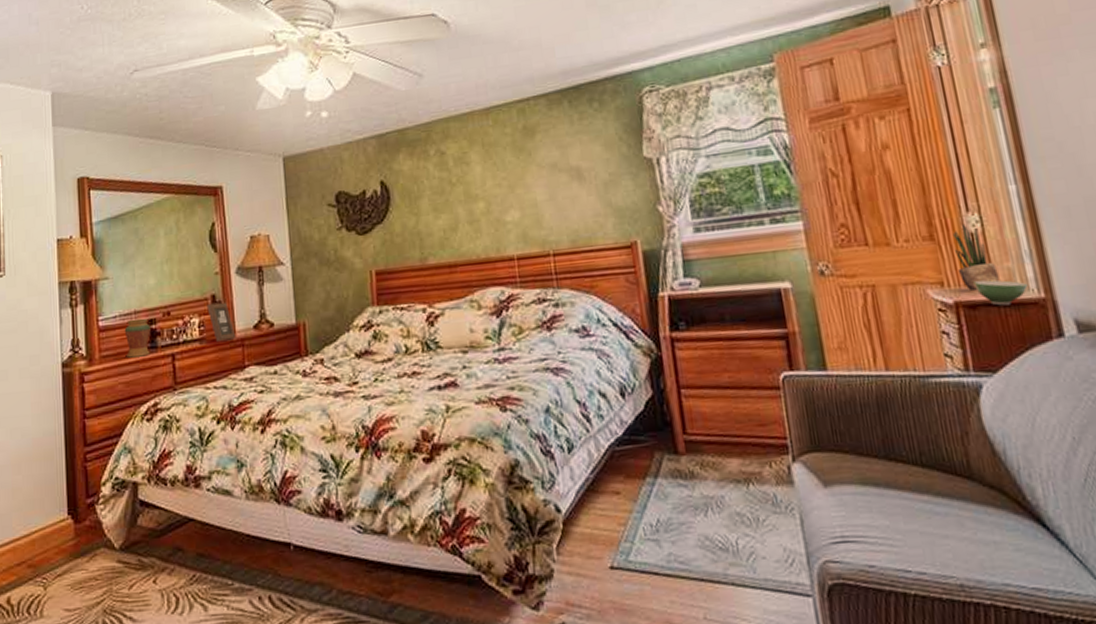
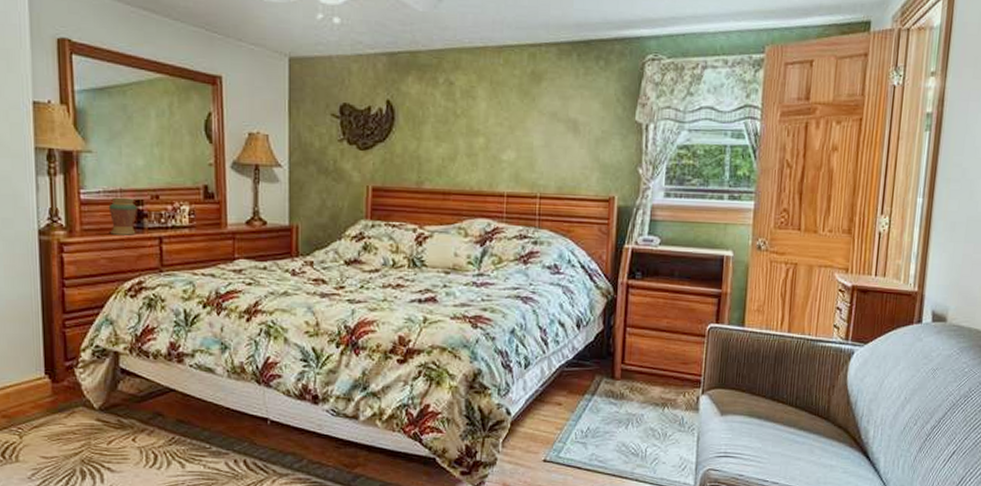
picture frame: present [207,302,236,343] -> none [199,193,227,233]
potted plant: present [952,223,1000,291] -> none [862,224,890,278]
bowl: present [973,280,1028,306] -> none [870,272,908,294]

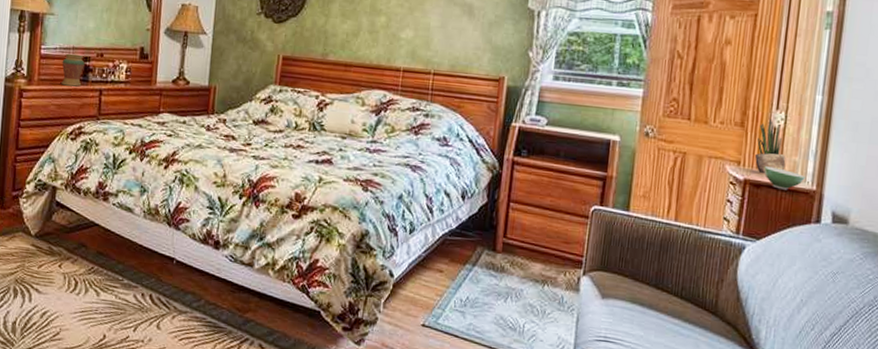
potted plant: none [862,224,890,278] -> present [755,118,786,173]
bowl: none [870,272,908,294] -> present [763,166,805,190]

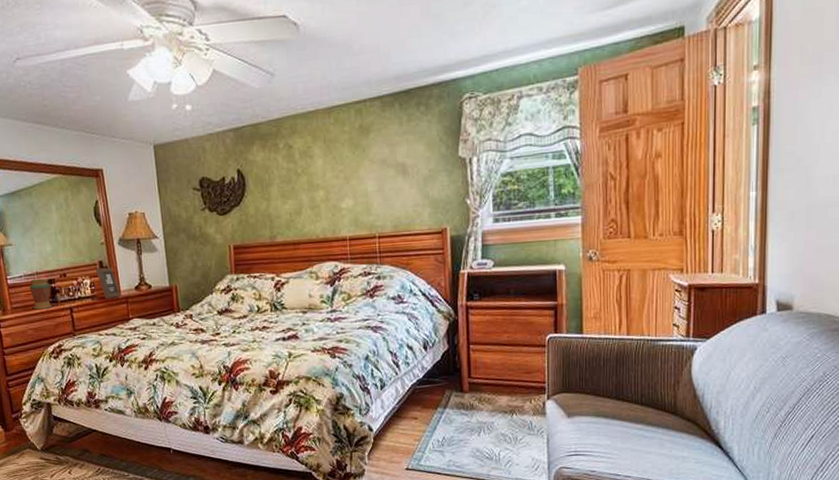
picture frame: none [135,54,156,88] -> present [96,267,121,300]
potted plant: present [755,118,786,173] -> none [697,222,727,276]
bowl: present [763,166,805,190] -> none [706,268,747,289]

